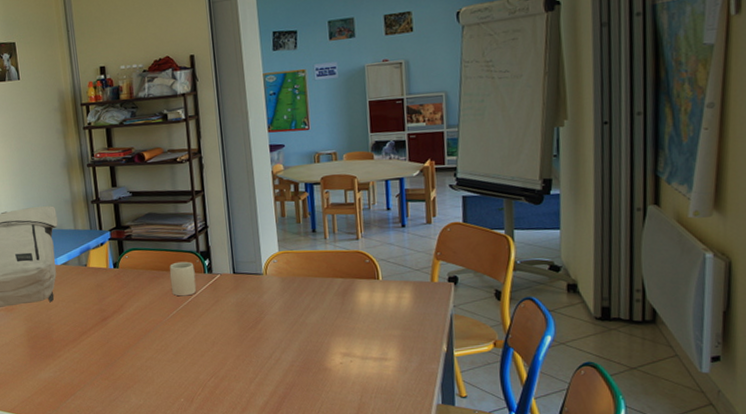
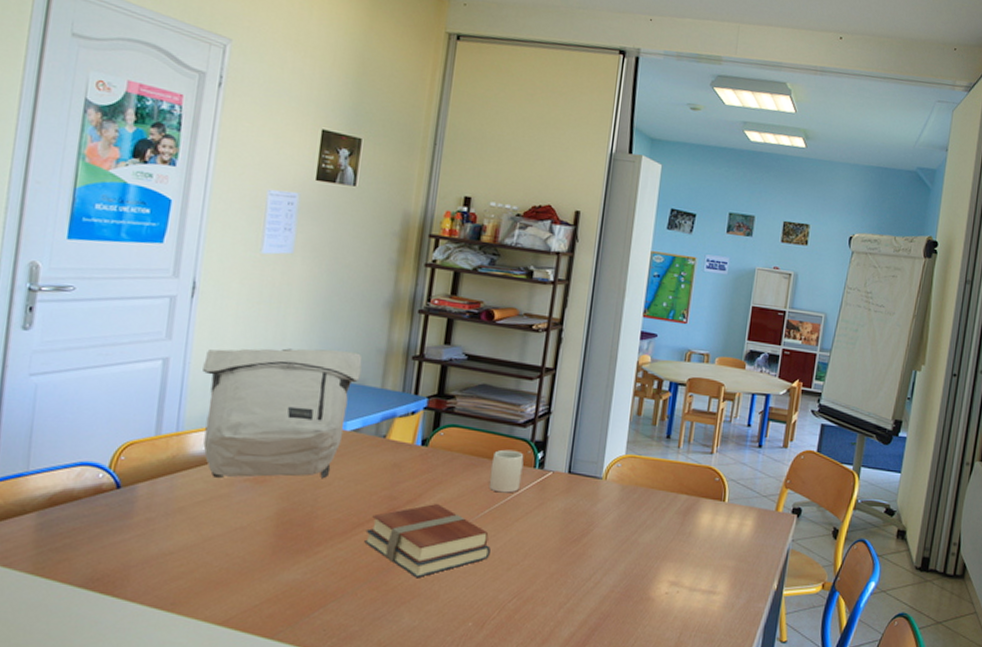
books: none [89,311,185,369] -> present [364,504,491,579]

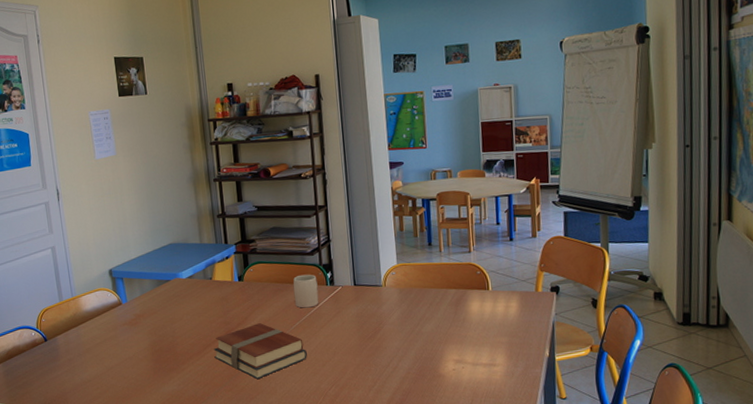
backpack: present [203,348,363,479] -> none [77,220,184,325]

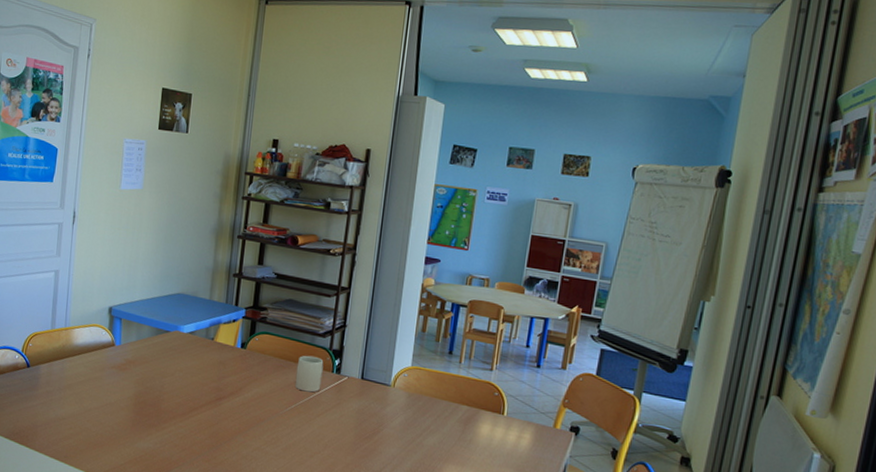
books: present [213,323,307,380] -> none [198,396,297,456]

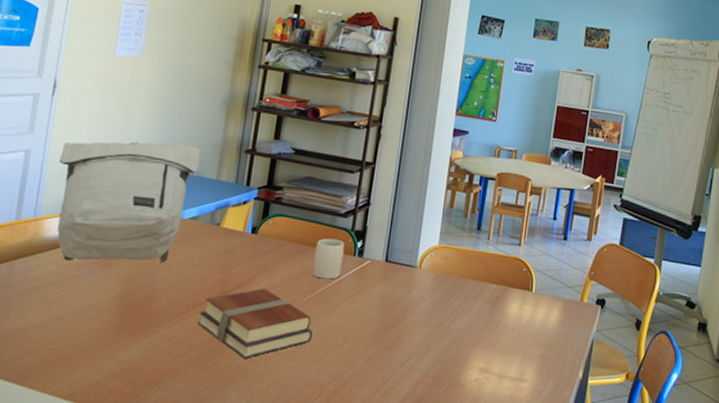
backpack: none [82,264,195,370] -> present [57,141,201,263]
books: none [198,396,297,456] -> present [197,288,313,359]

